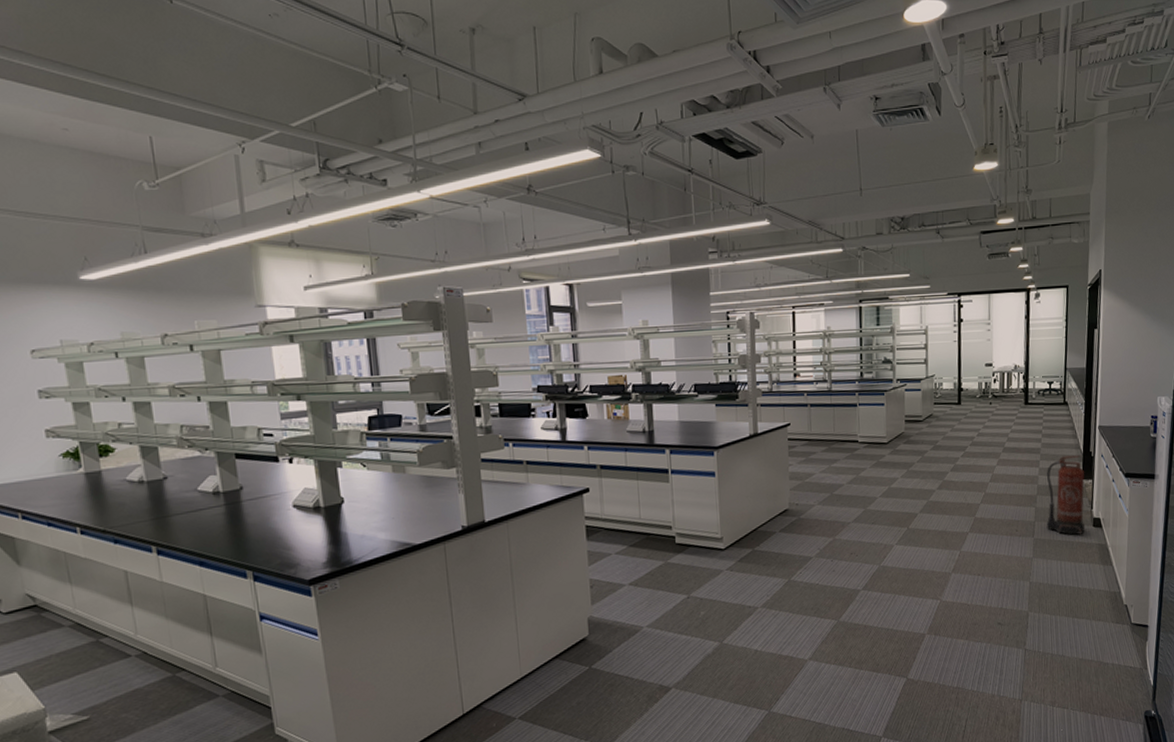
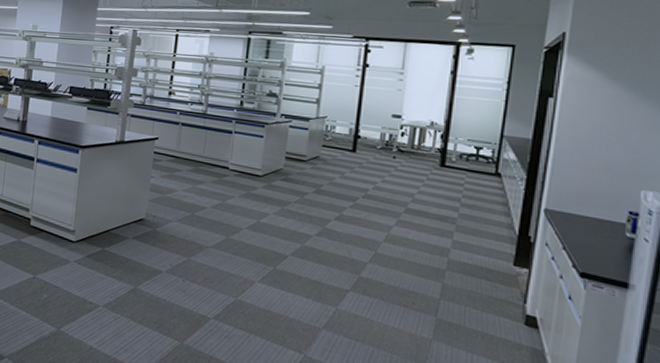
fire extinguisher: present [1046,455,1085,536] -> none [455,233,519,331]

